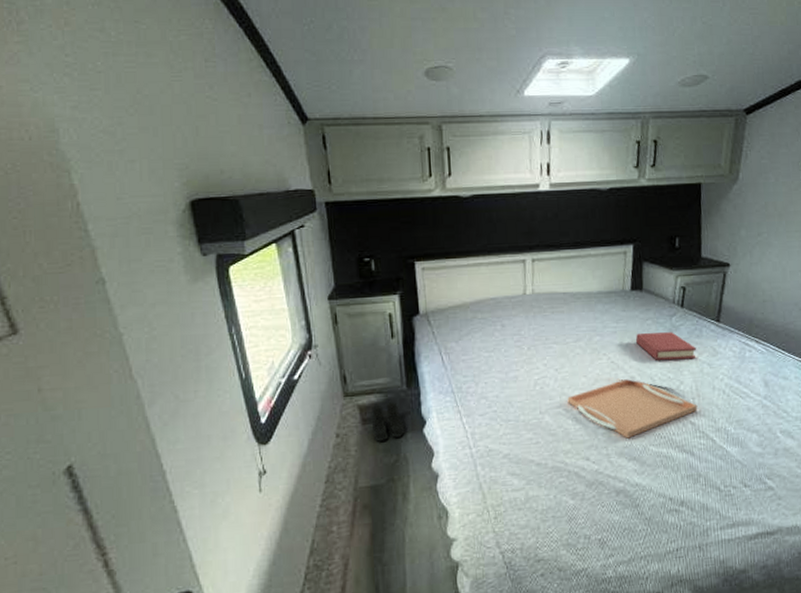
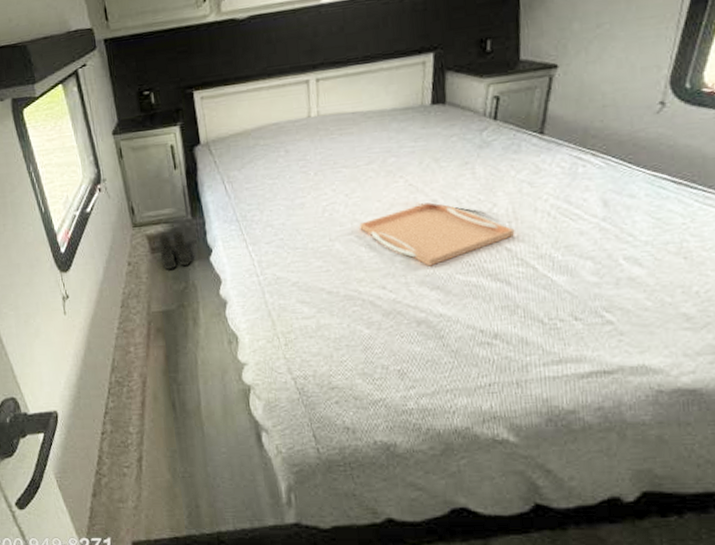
hardback book: present [635,332,697,361] -> none [437,148,514,181]

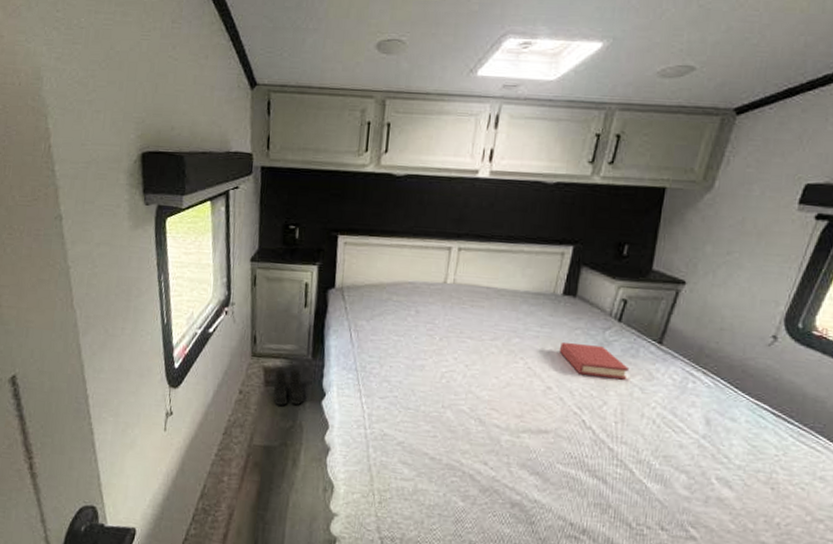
serving tray: present [359,202,515,266] -> none [473,388,620,451]
hardback book: none [437,148,514,181] -> present [559,343,630,380]

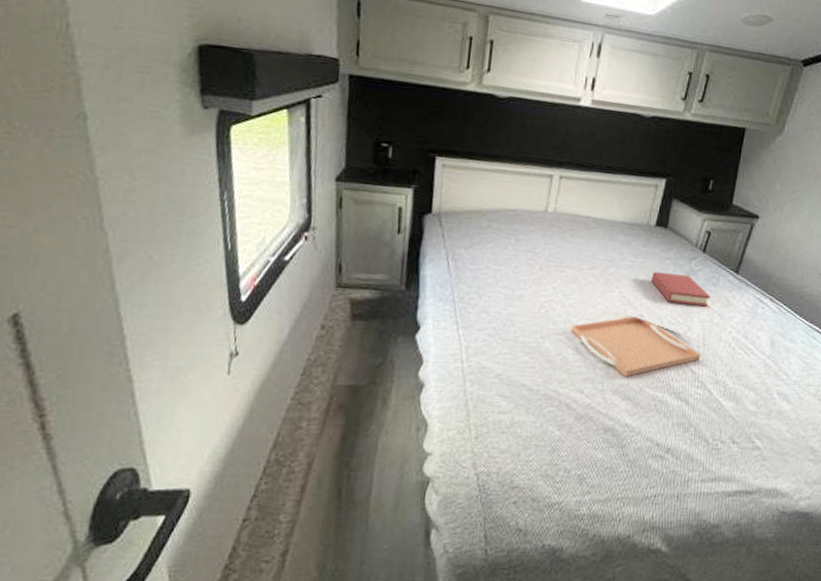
boots: present [273,368,305,407] -> none [361,299,398,342]
serving tray: none [473,388,620,451] -> present [571,316,701,377]

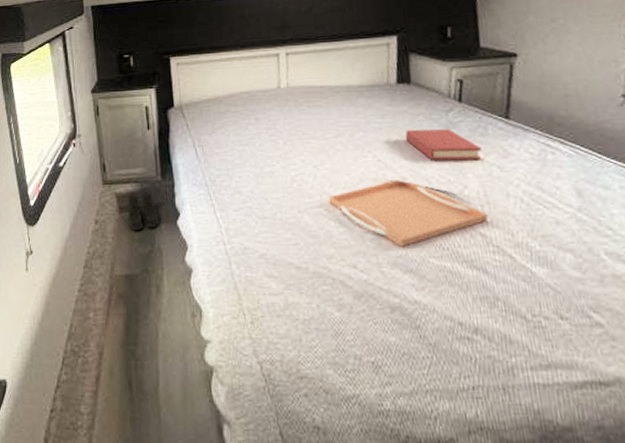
boots: none [361,299,398,342] -> present [127,191,160,232]

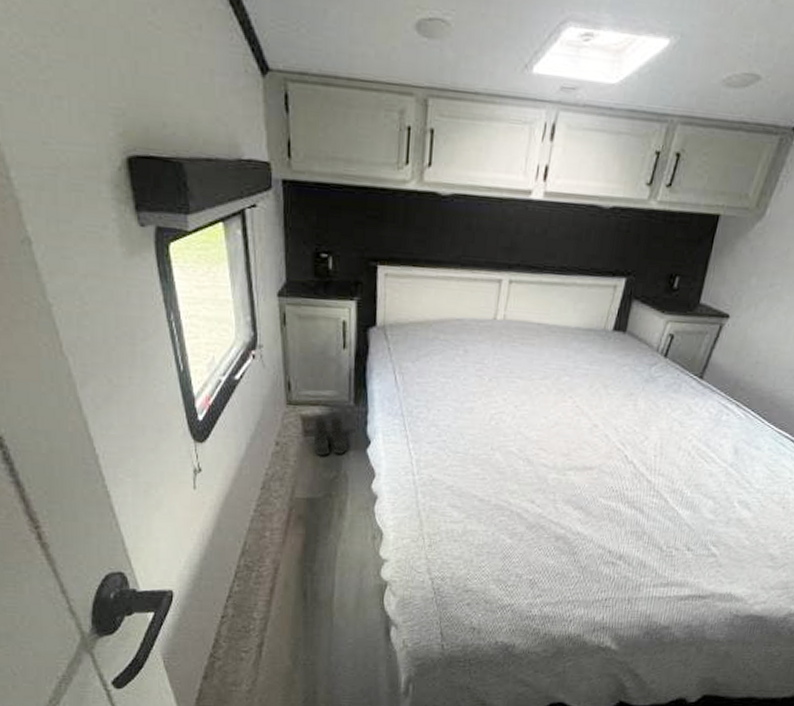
serving tray: present [328,180,489,247] -> none [522,426,658,487]
hardback book: present [405,129,482,161] -> none [606,380,671,415]

